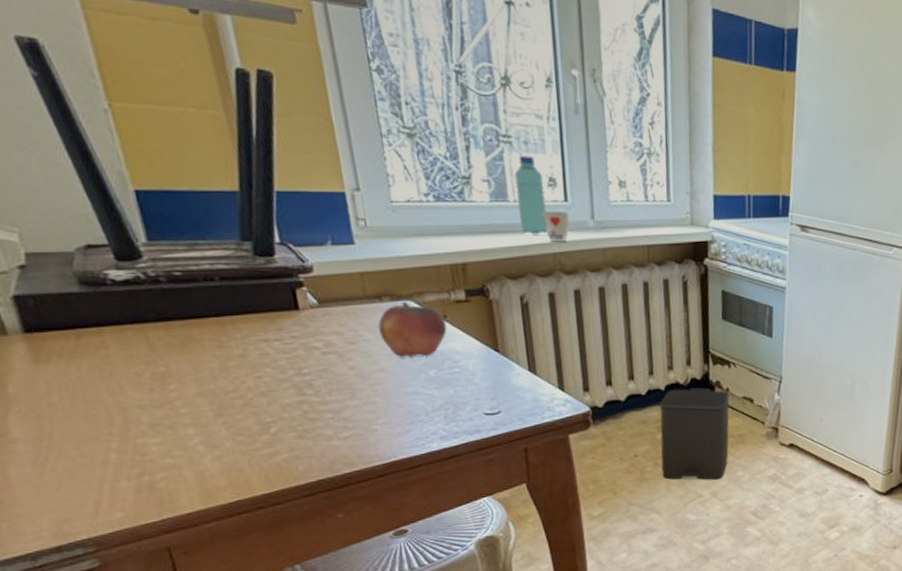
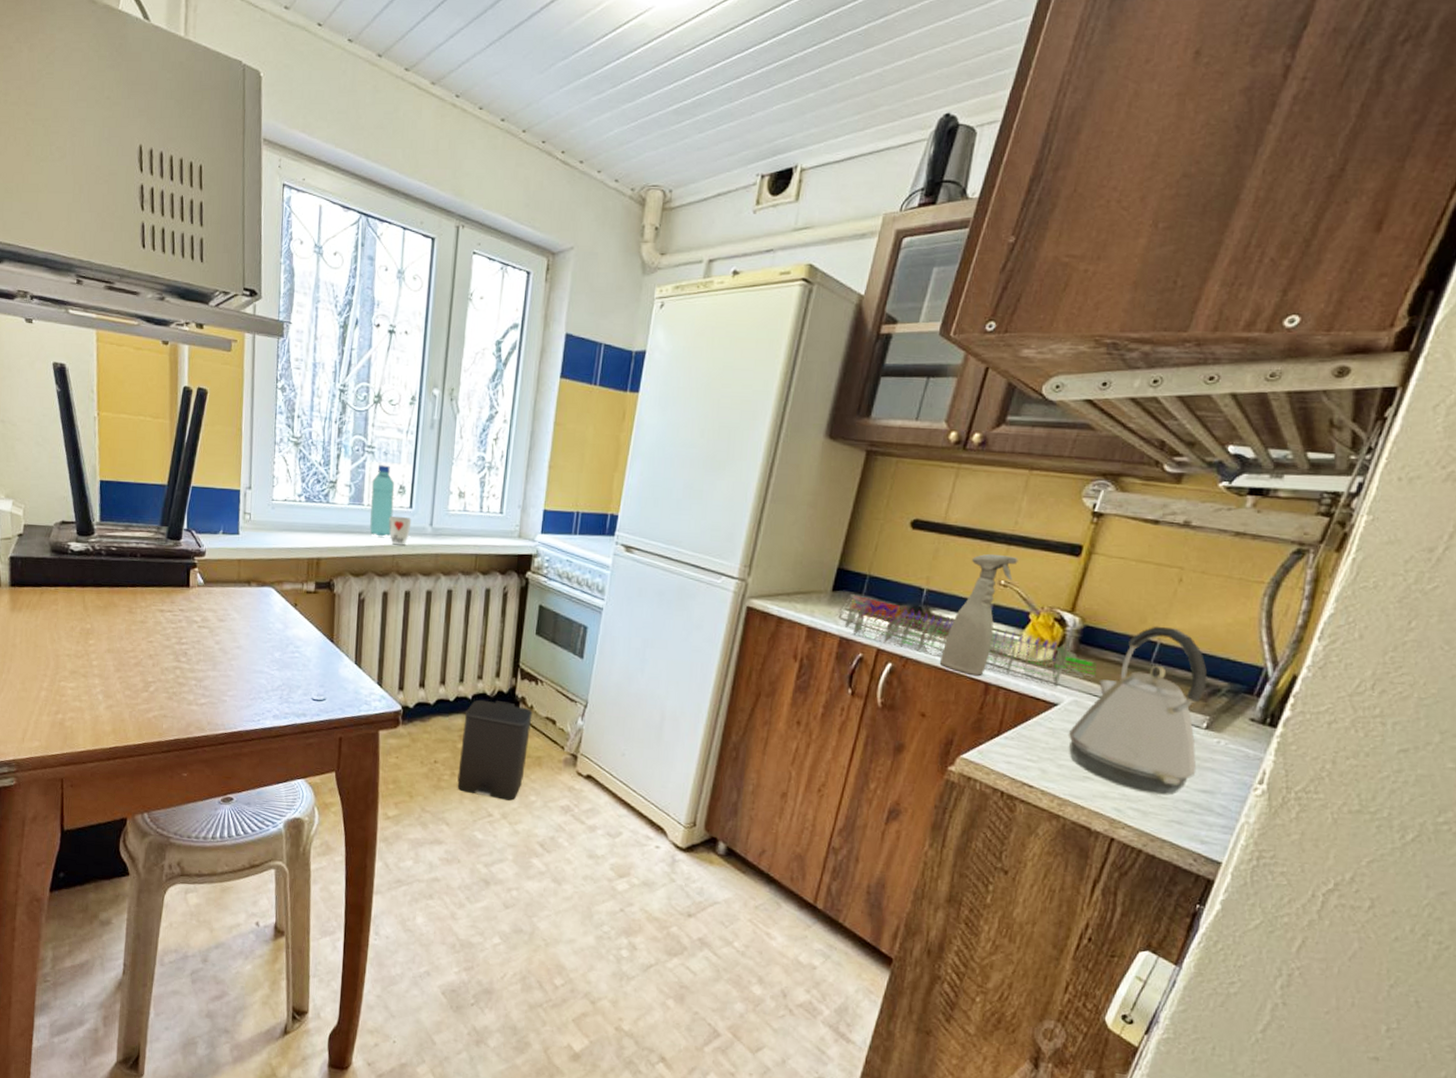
fruit: present [378,301,448,357] -> none [243,588,296,639]

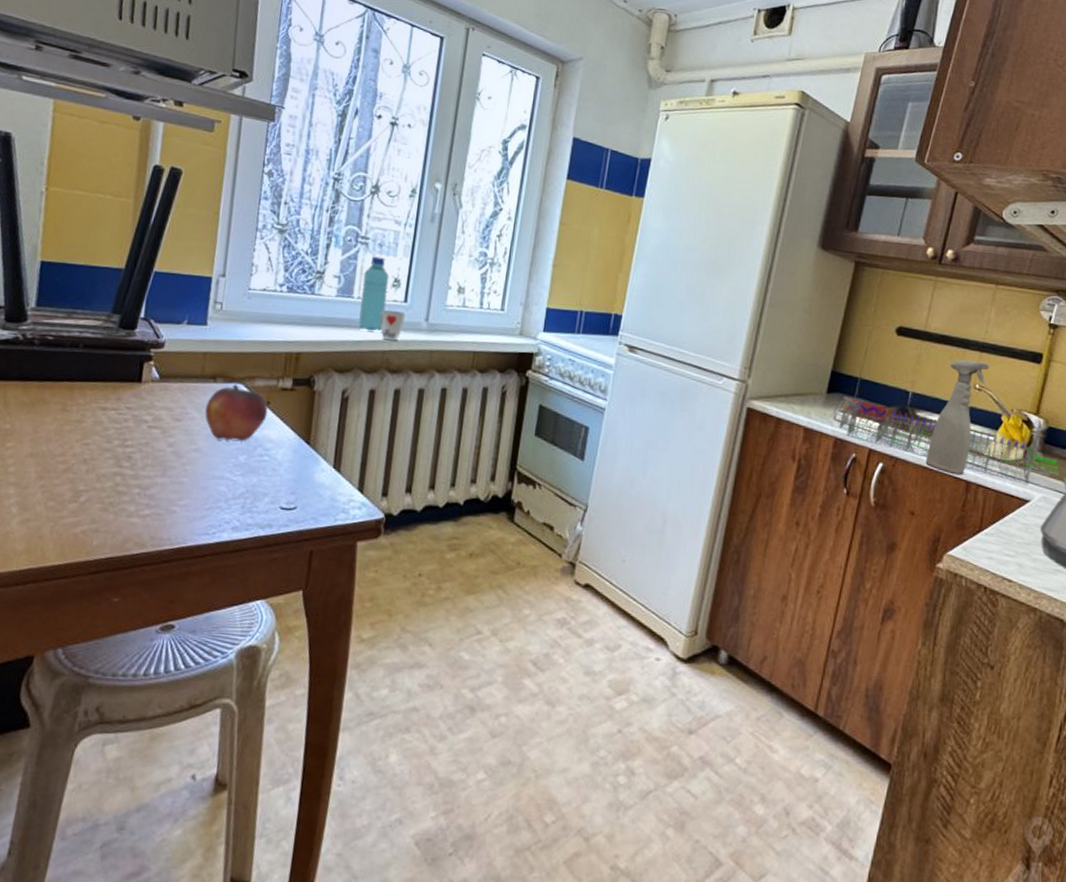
fruit: none [243,588,296,639] -> present [205,384,268,441]
pedal bin: present [457,699,533,801] -> none [443,505,529,615]

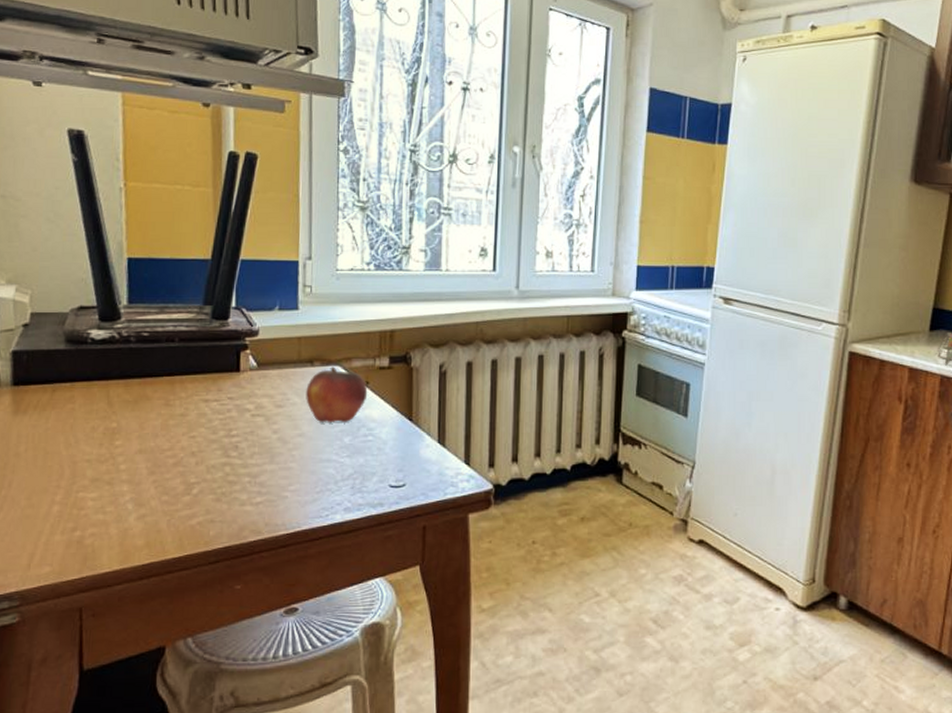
water bottle: present [358,256,390,331] -> none [449,227,476,303]
cup: present [380,309,406,341] -> none [470,280,496,311]

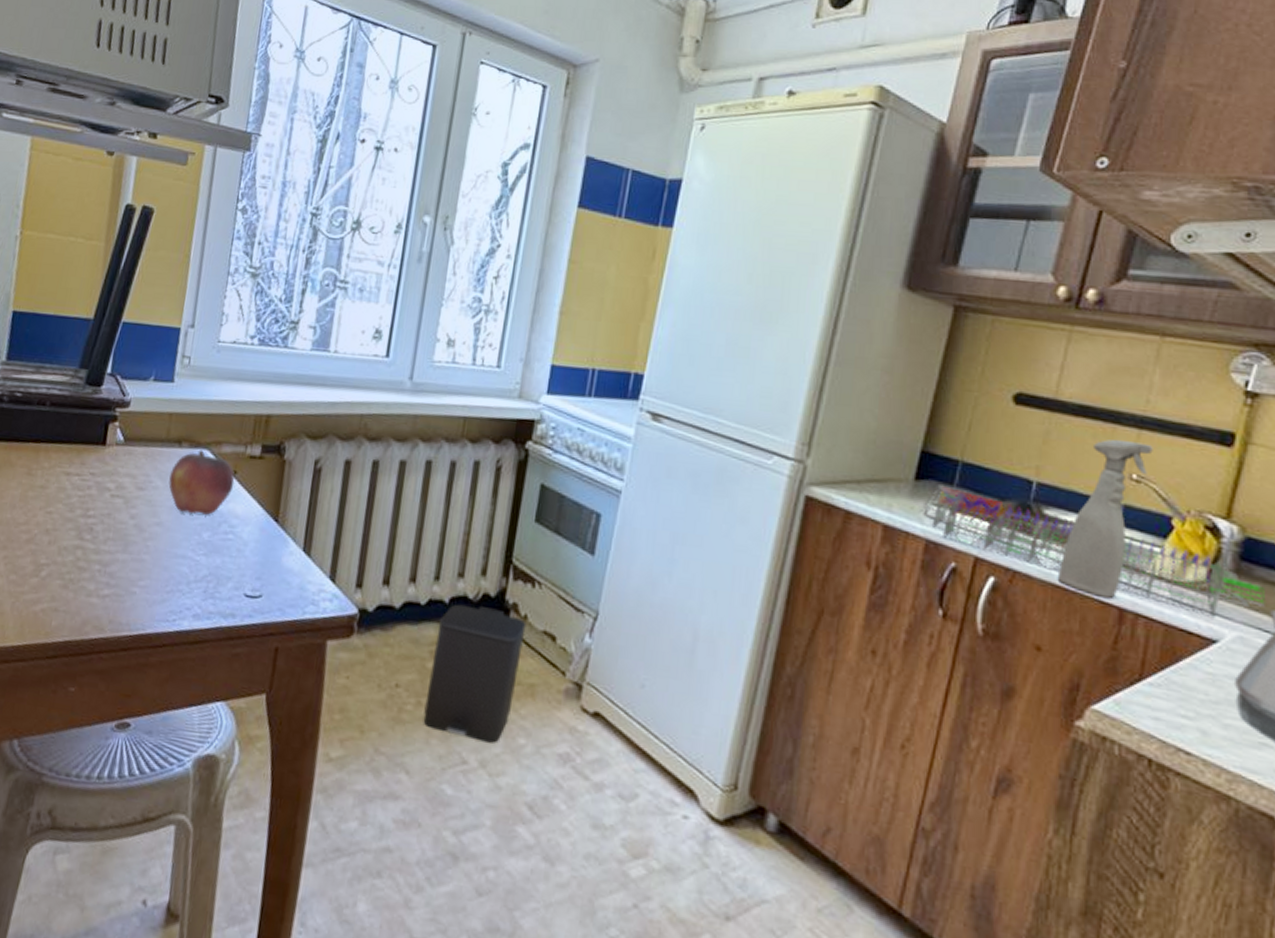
pedal bin: none [559,470,637,576] -> present [423,604,527,743]

